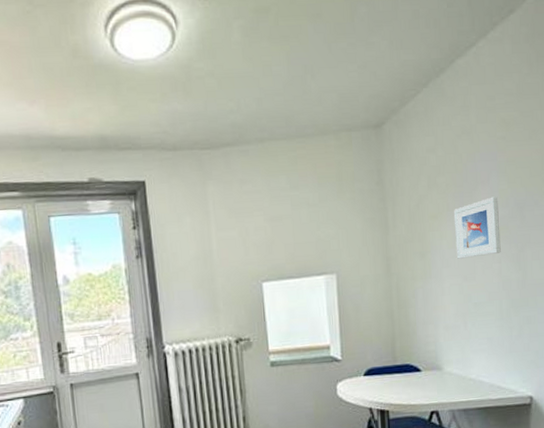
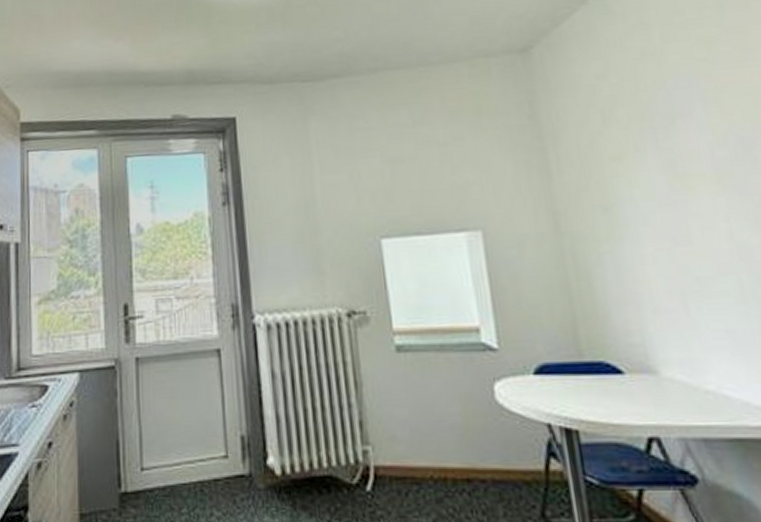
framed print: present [453,196,501,259] -> none [644,133,727,215]

